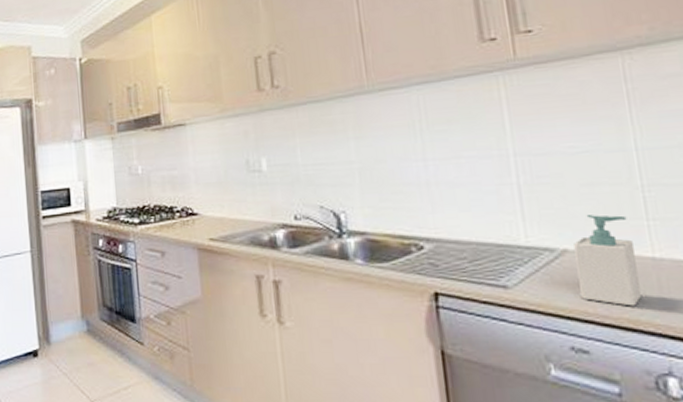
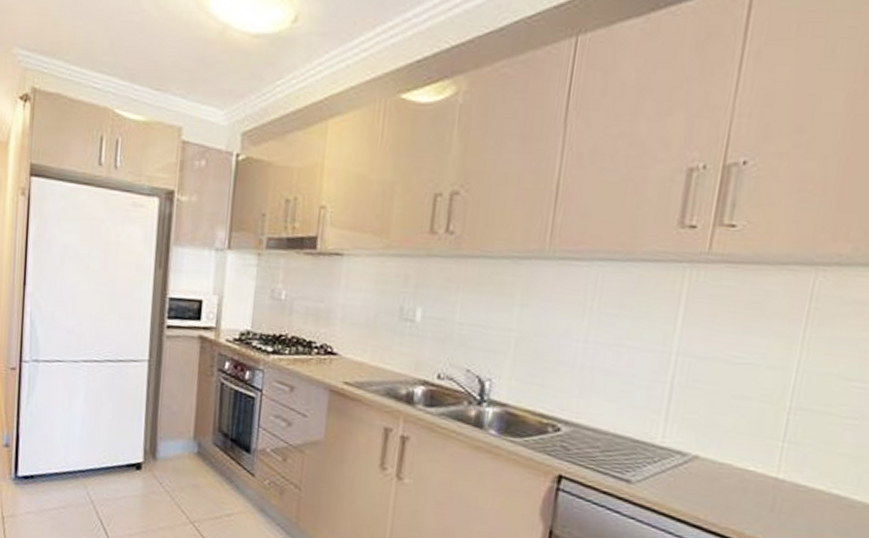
soap bottle: present [574,215,643,307] -> none [697,427,765,520]

